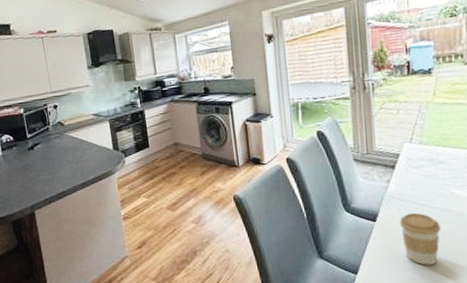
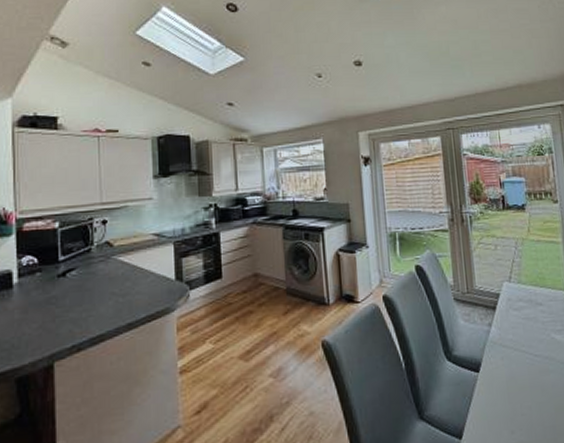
coffee cup: present [400,212,442,265] -> none [503,360,545,425]

